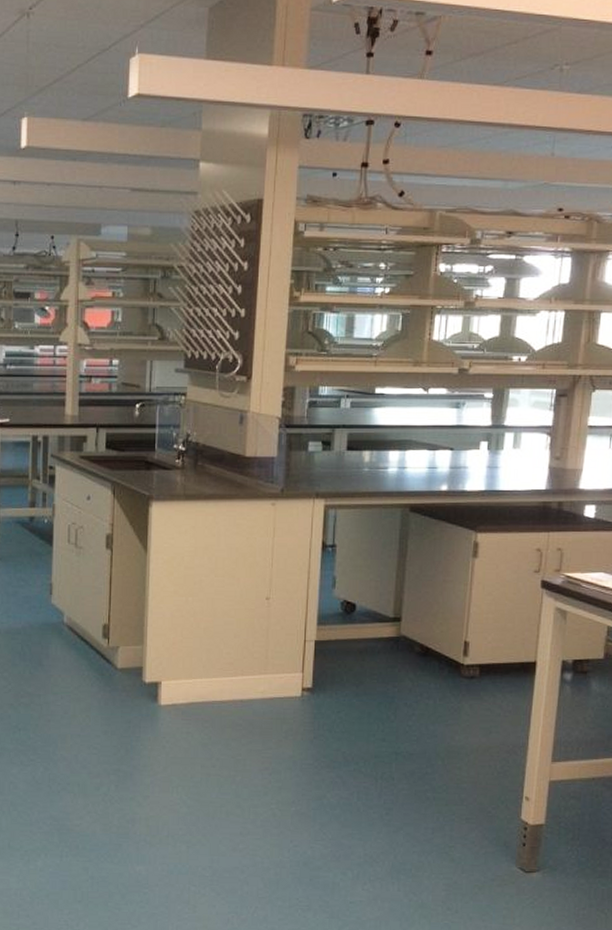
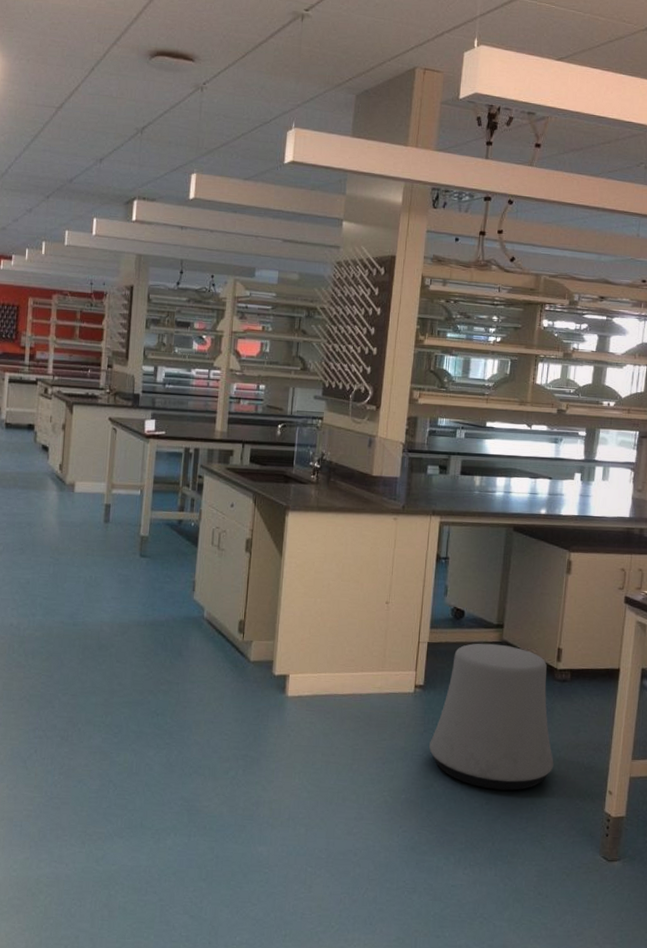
stool: none [320,639,462,800] -> present [429,643,554,791]

